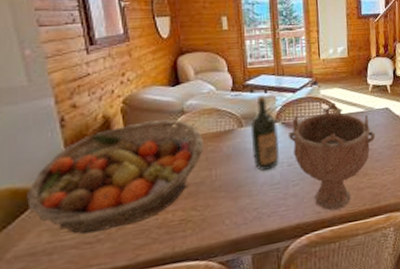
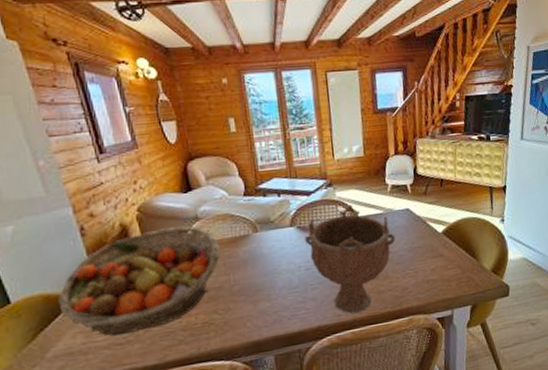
wine bottle: present [250,95,280,171] -> none [265,199,298,275]

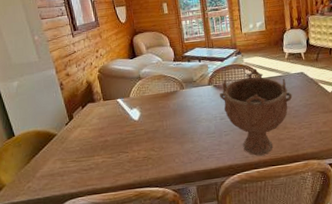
fruit basket: present [58,226,220,336] -> none [45,84,156,163]

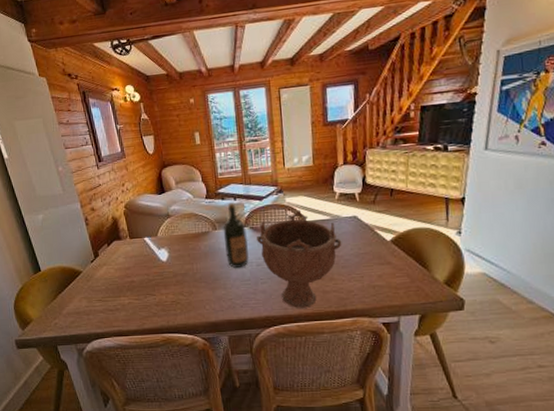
wine bottle: none [189,64,214,123] -> present [223,202,250,268]

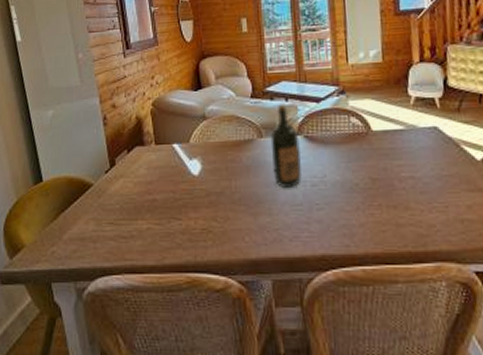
decorative bowl: present [257,210,342,308] -> none [312,116,420,246]

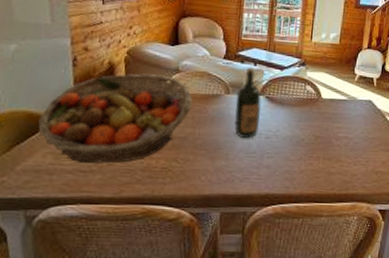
fruit basket: none [79,124,223,227] -> present [37,74,192,164]

